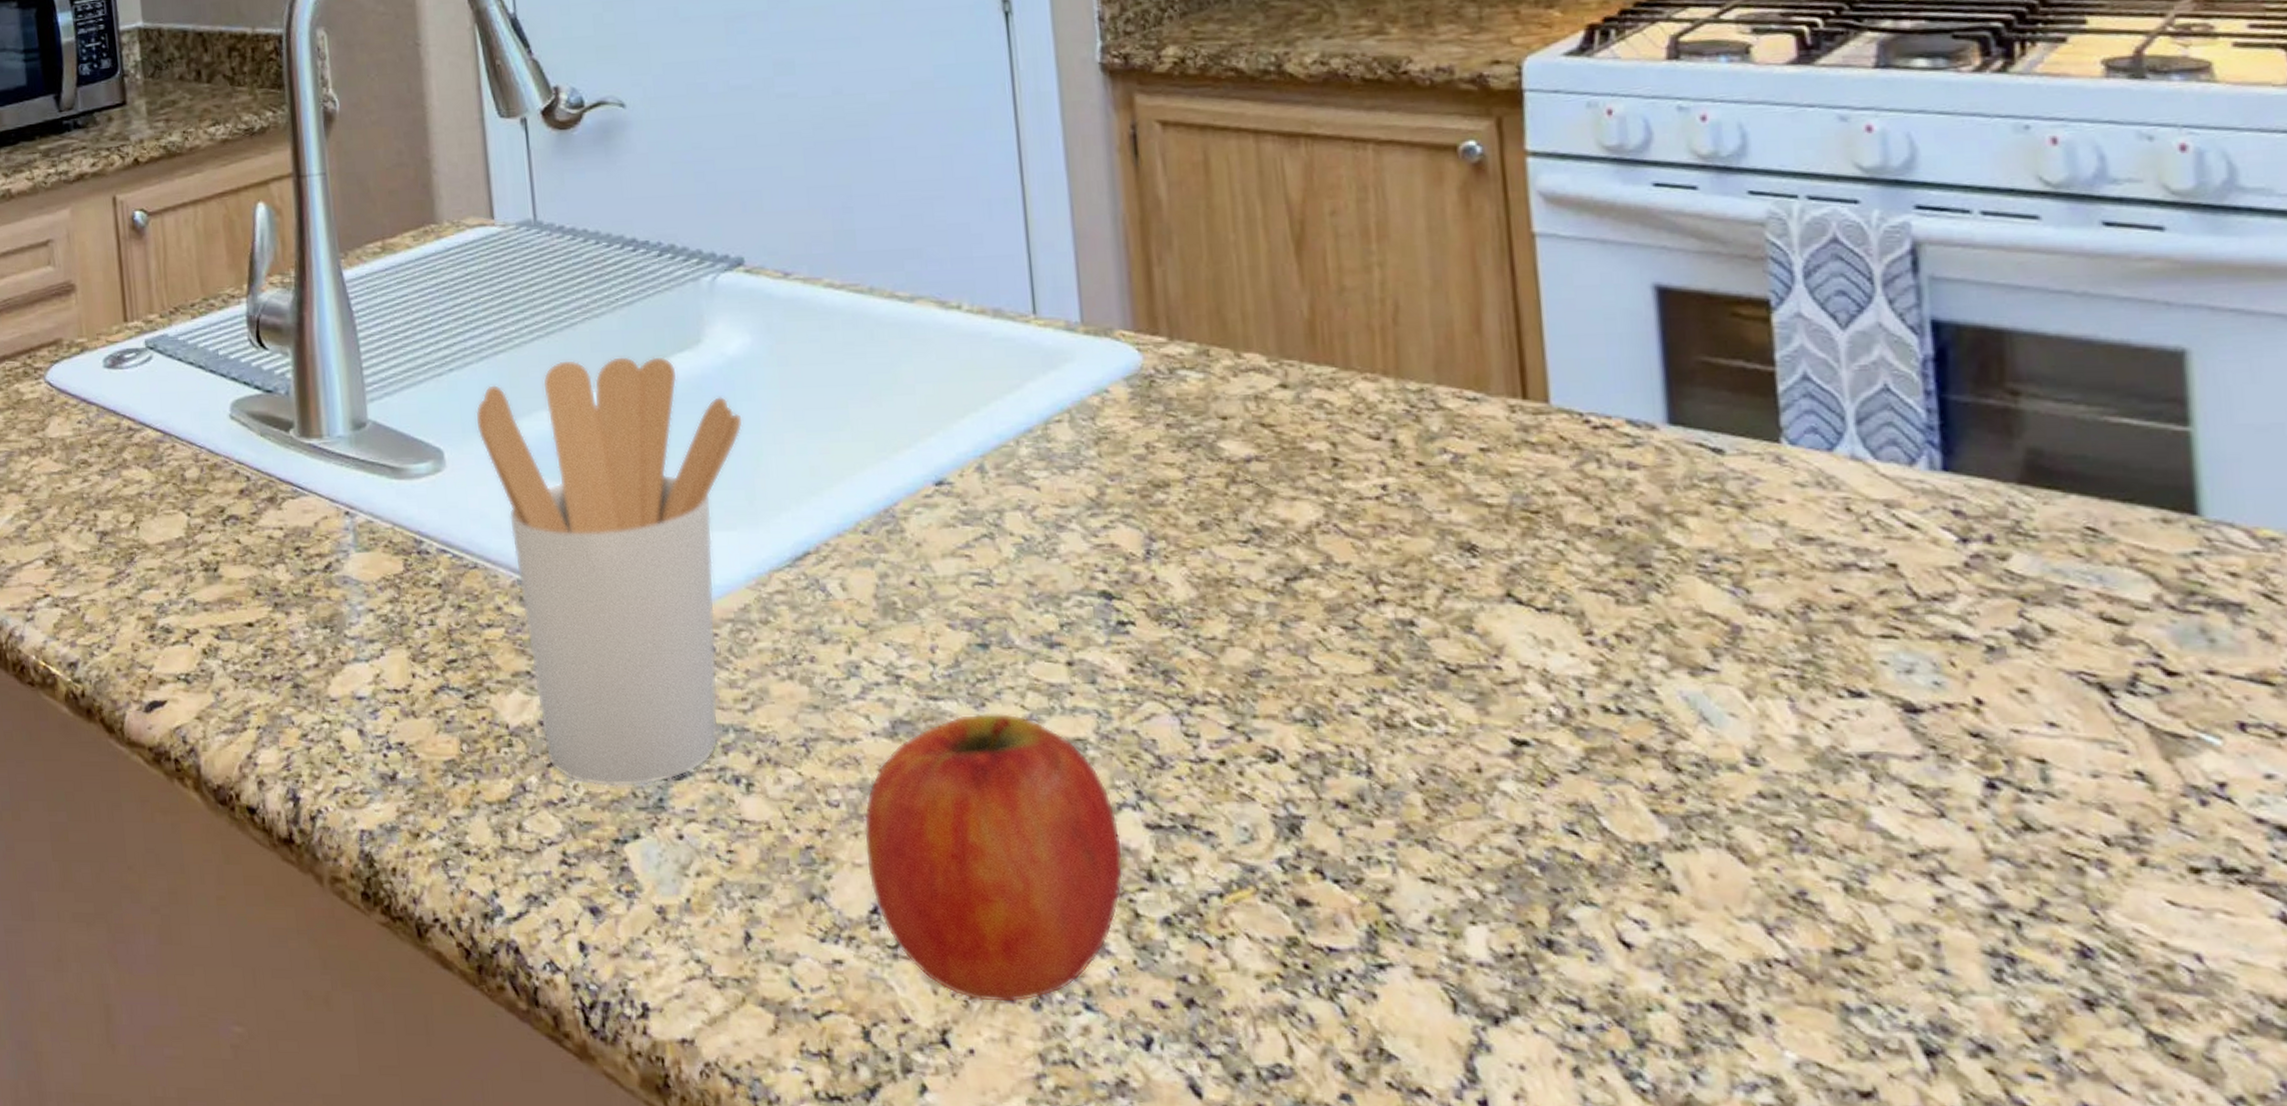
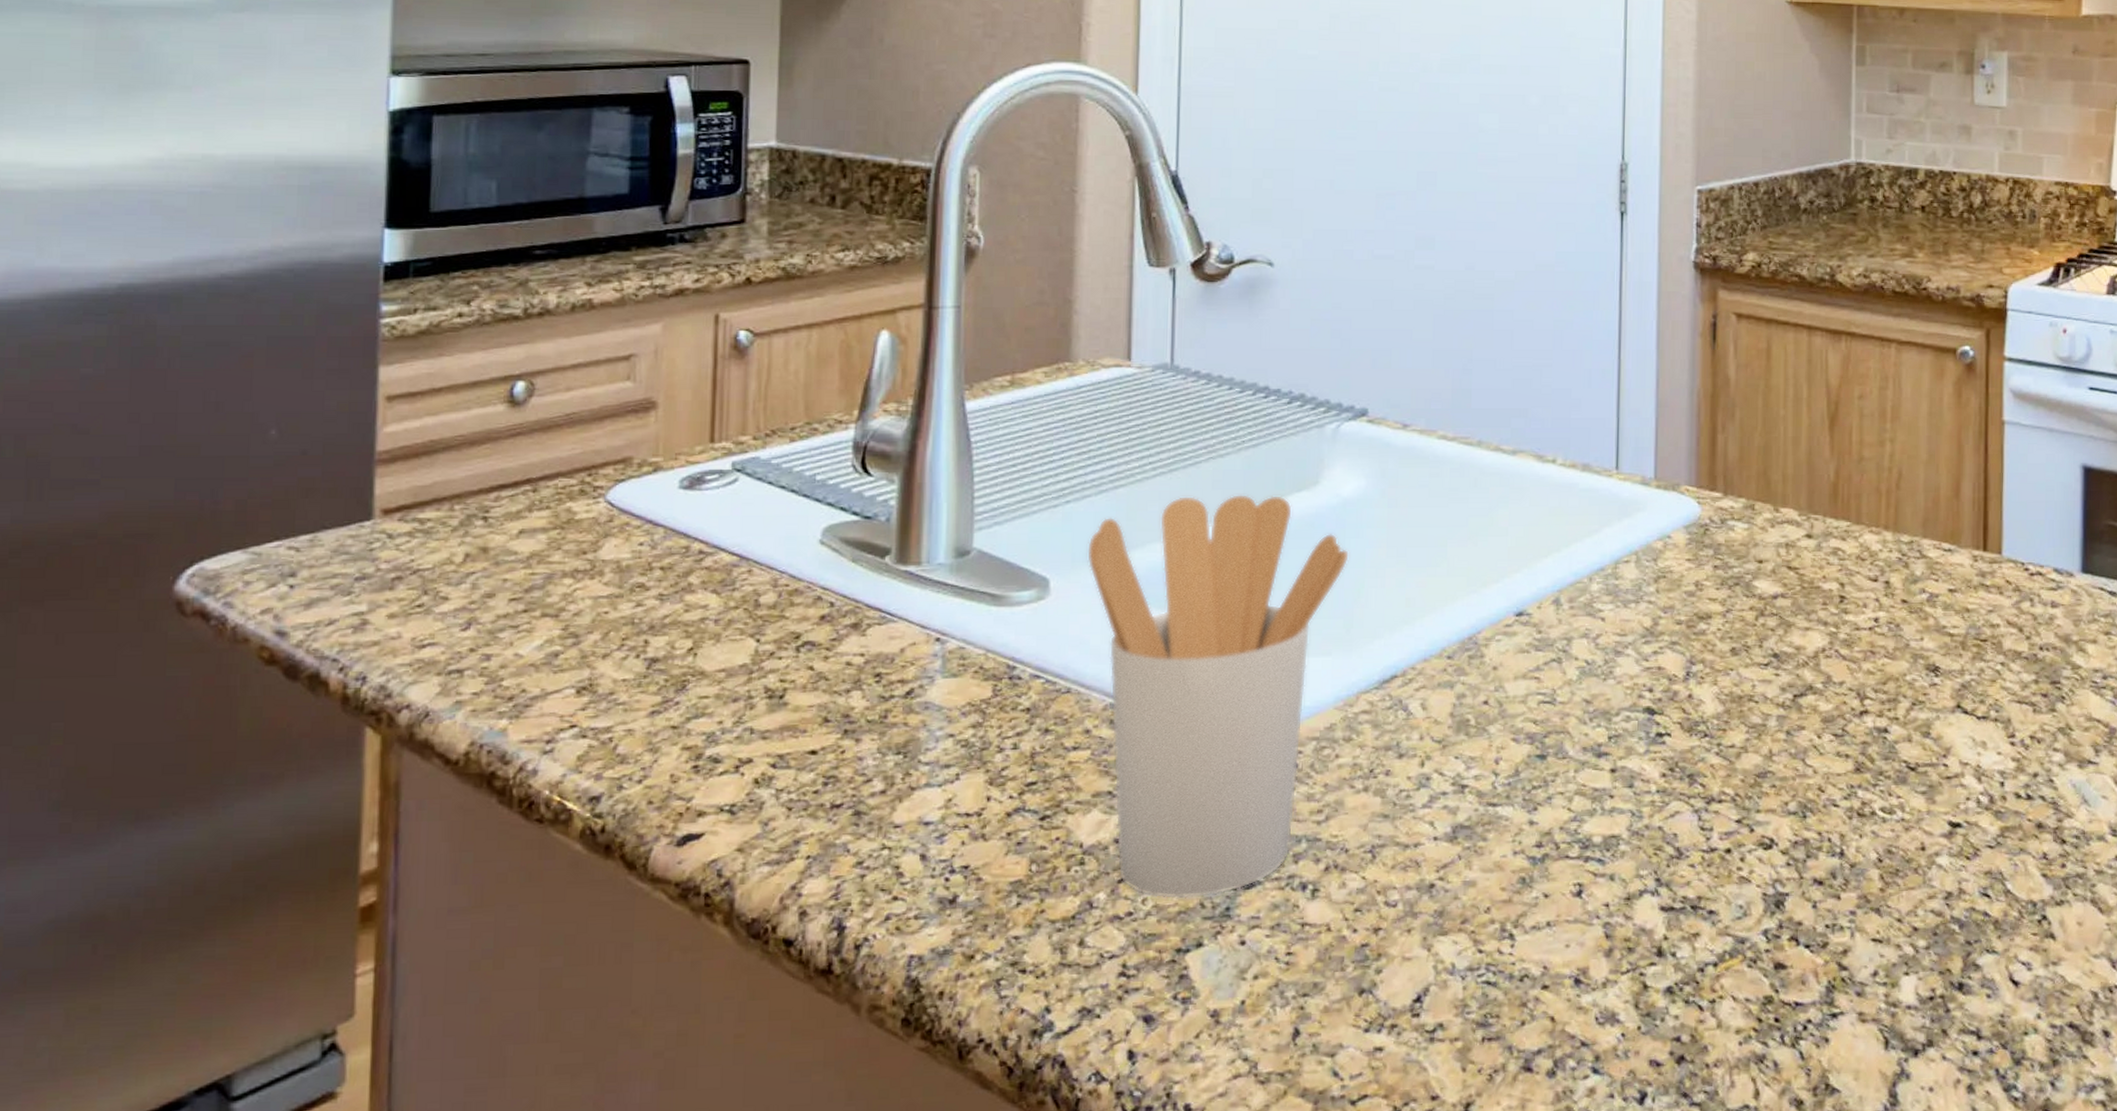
fruit: present [863,712,1124,1003] -> none [1415,815,1639,1075]

